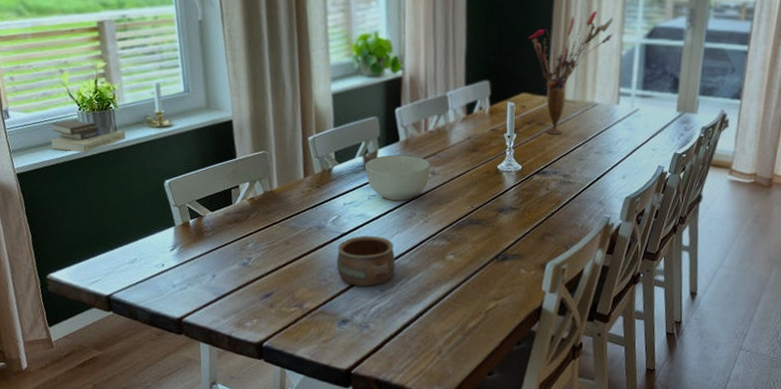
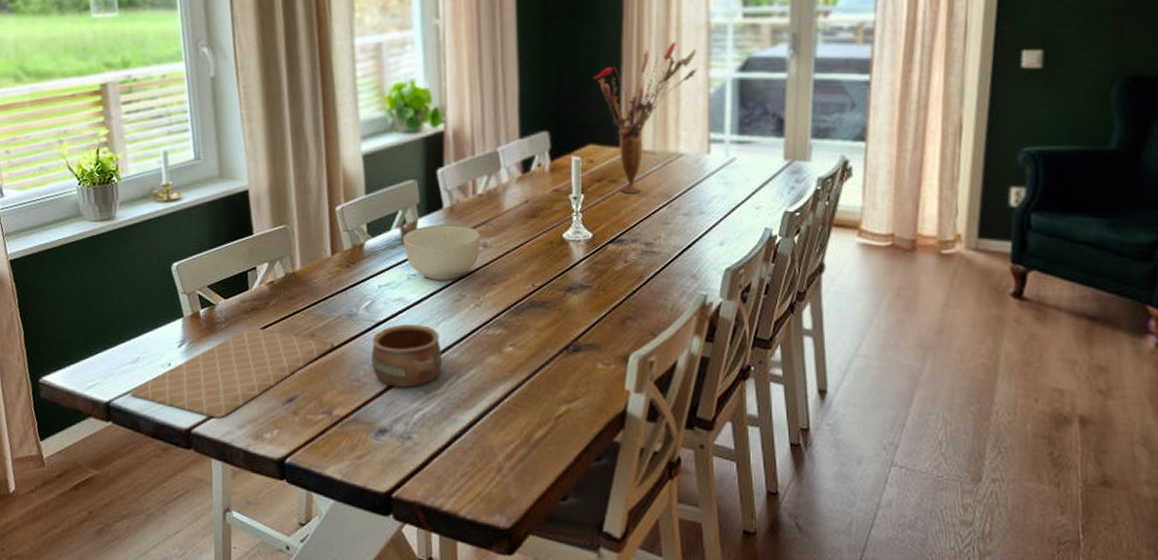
books: present [50,117,126,153] -> none [46,193,130,234]
placemat: none [128,236,305,310] -> present [130,328,334,418]

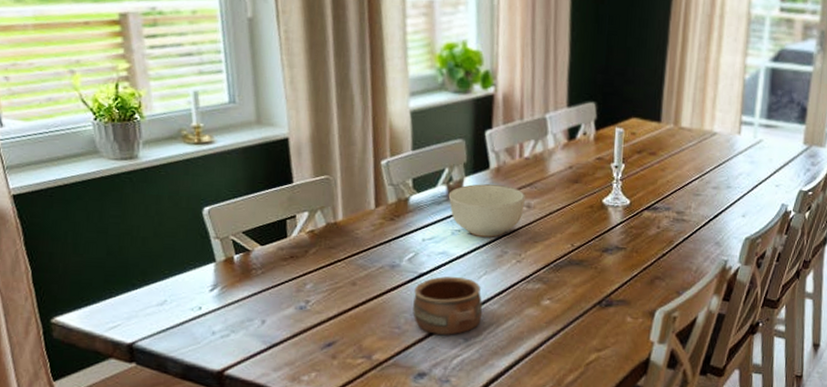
placemat: present [130,328,334,418] -> none [156,275,375,361]
bouquet: present [594,41,697,194] -> none [641,28,737,167]

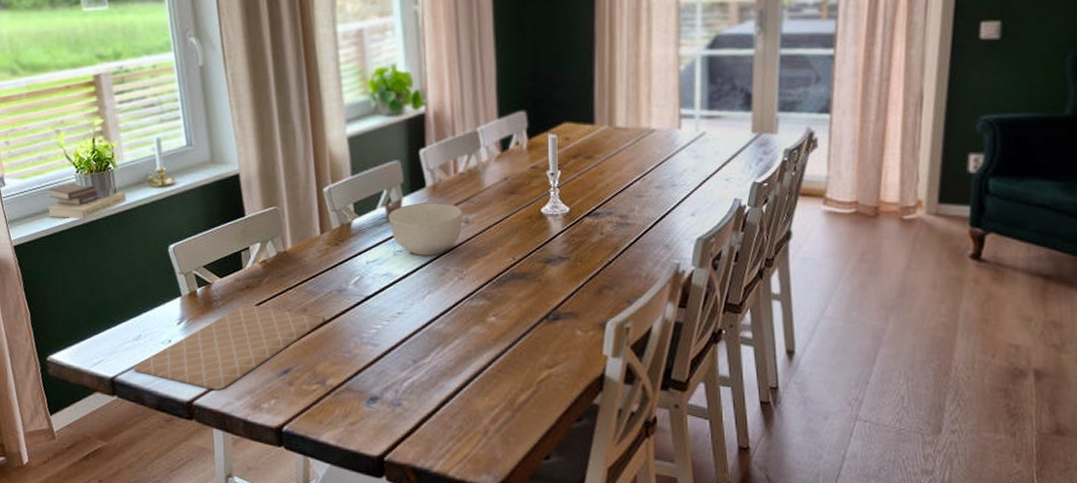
books: none [56,129,155,172] -> present [47,181,126,219]
placemat: none [156,275,375,361] -> present [133,305,325,390]
pottery: present [413,276,483,335] -> none [362,298,429,357]

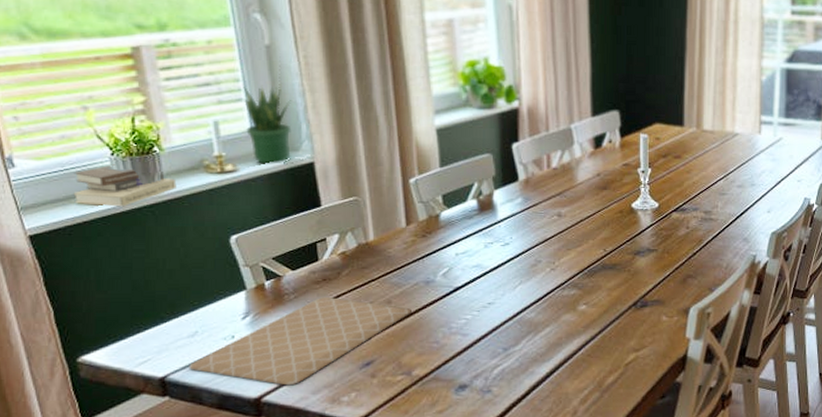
planter: none [180,102,221,177] -> present [243,84,292,164]
bowl: present [388,203,464,257] -> none [479,196,557,249]

